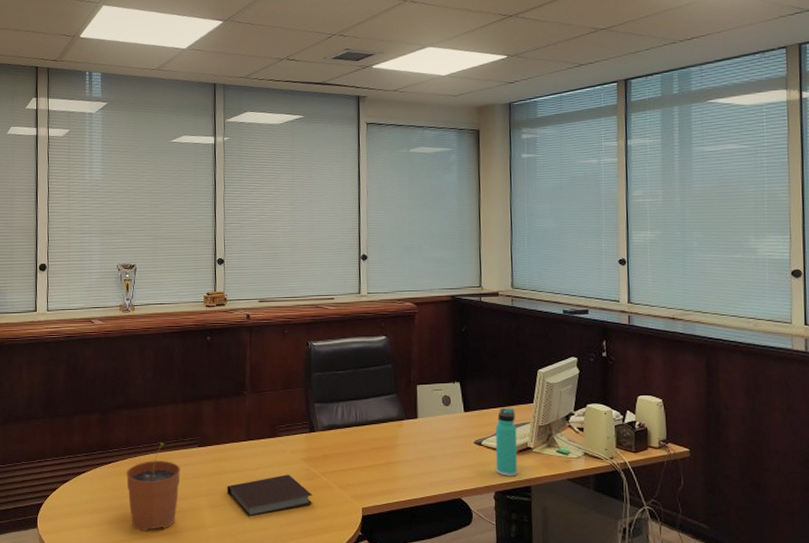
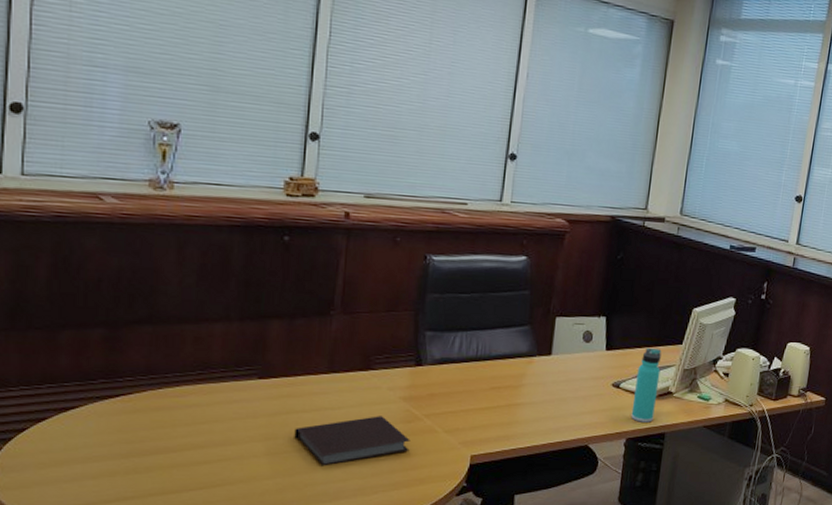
plant pot: present [126,442,181,531] -> none [143,371,230,485]

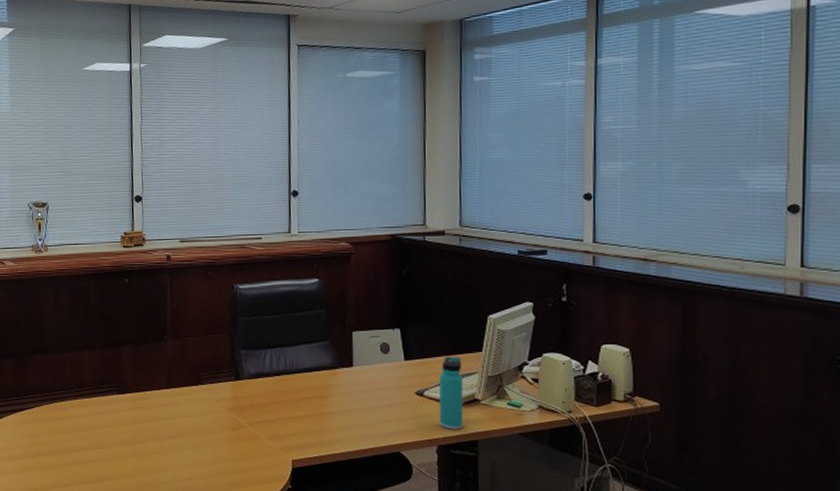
notebook: present [294,416,410,466] -> none [148,424,239,467]

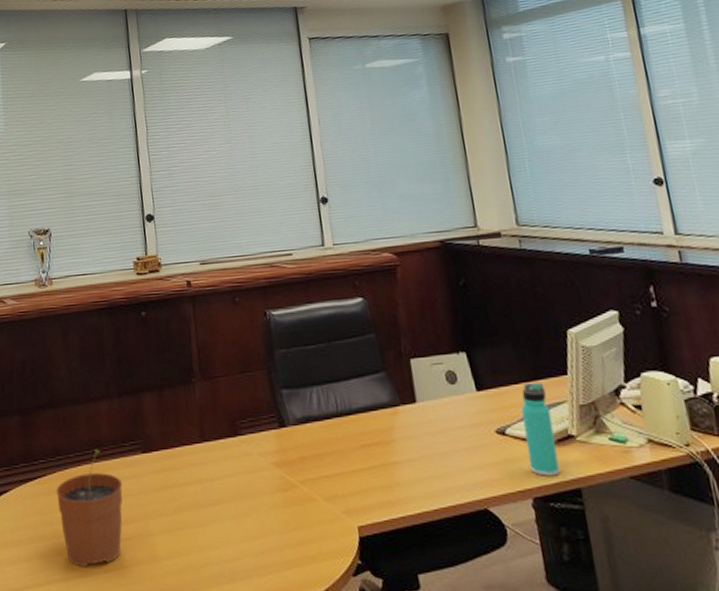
plant pot: none [42,389,99,480] -> present [56,449,123,567]

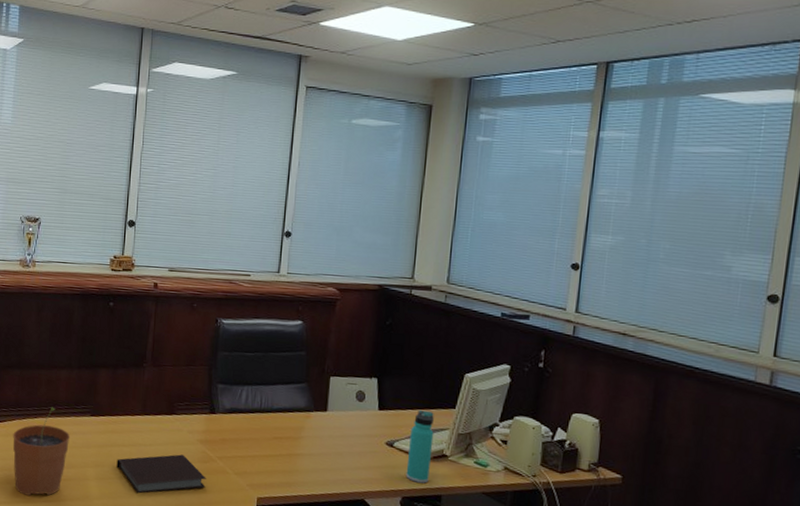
notebook: none [181,485,293,544] -> present [116,454,206,494]

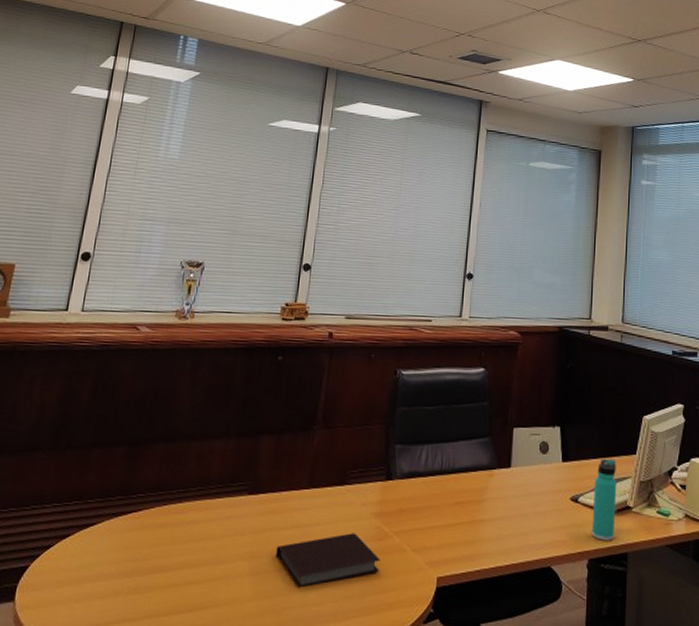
plant pot: present [13,407,71,496] -> none [146,487,222,606]

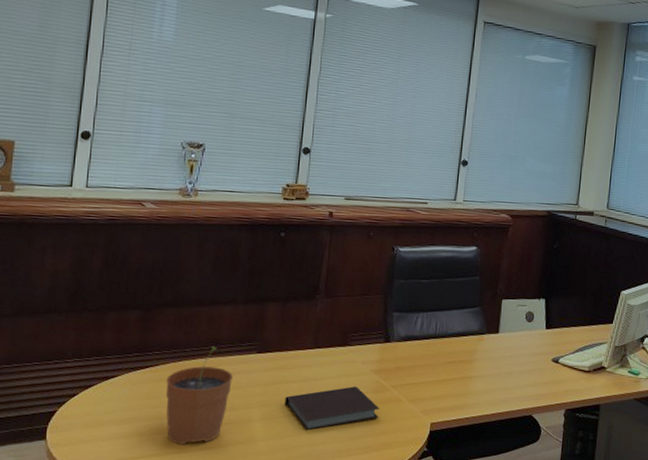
plant pot: none [146,487,222,606] -> present [166,346,234,445]
thermos bottle: present [591,458,617,541] -> none [569,326,595,395]

